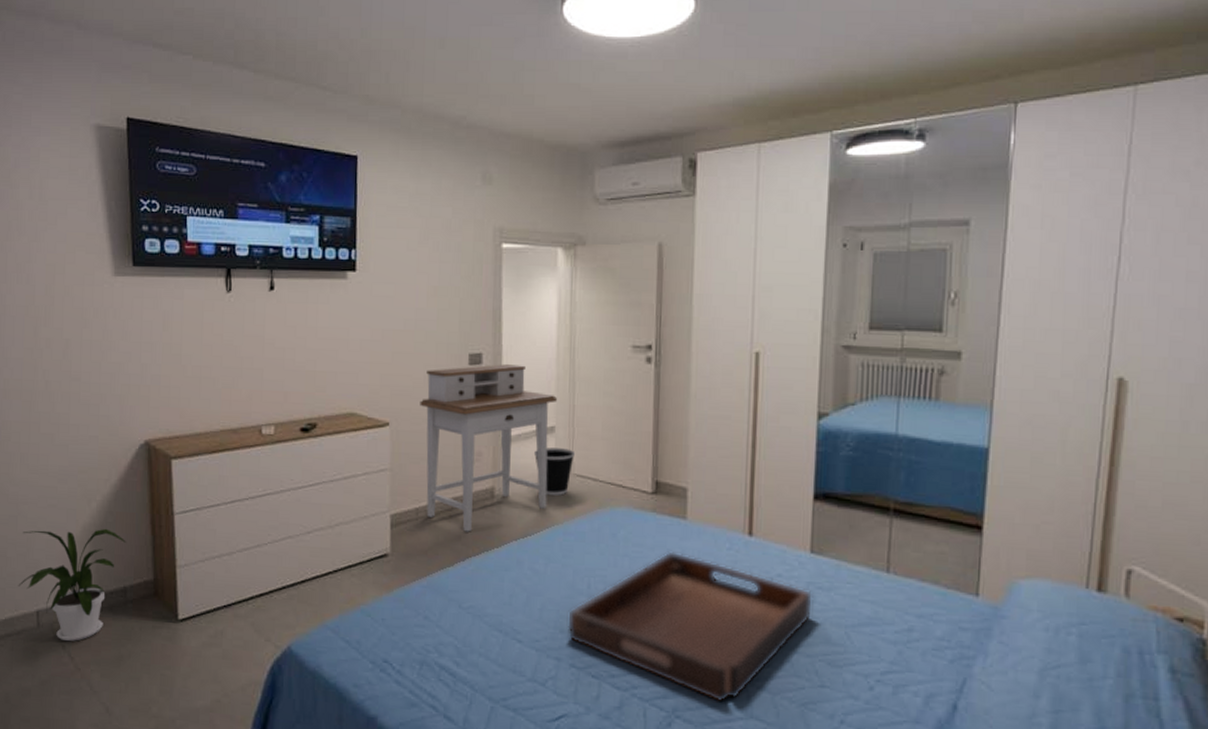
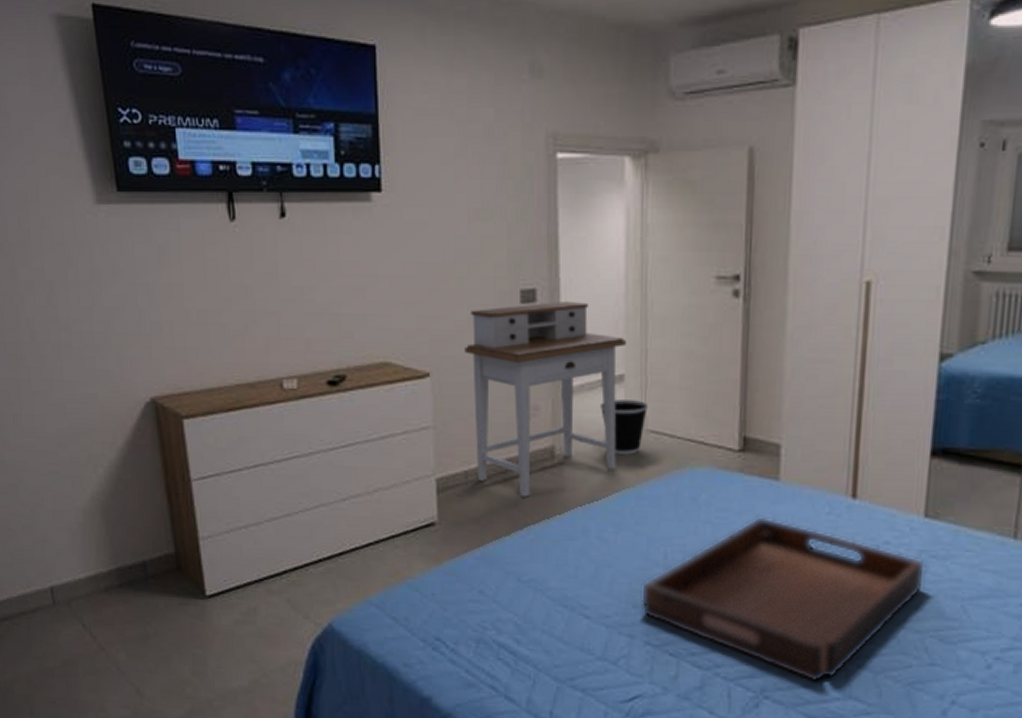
house plant: present [18,528,126,642] -> none [25,497,141,620]

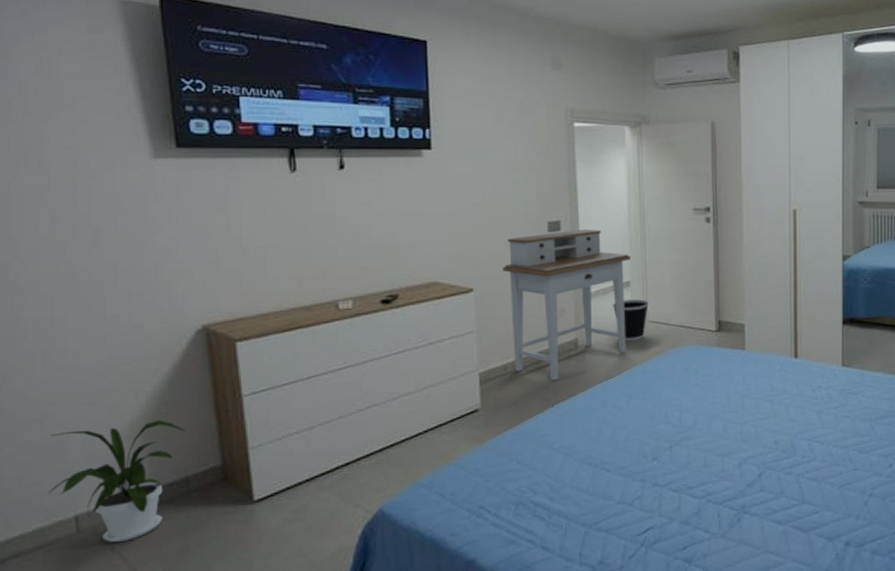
house plant: none [25,497,141,620] -> present [48,419,186,543]
serving tray: present [640,517,926,682] -> none [649,377,846,496]

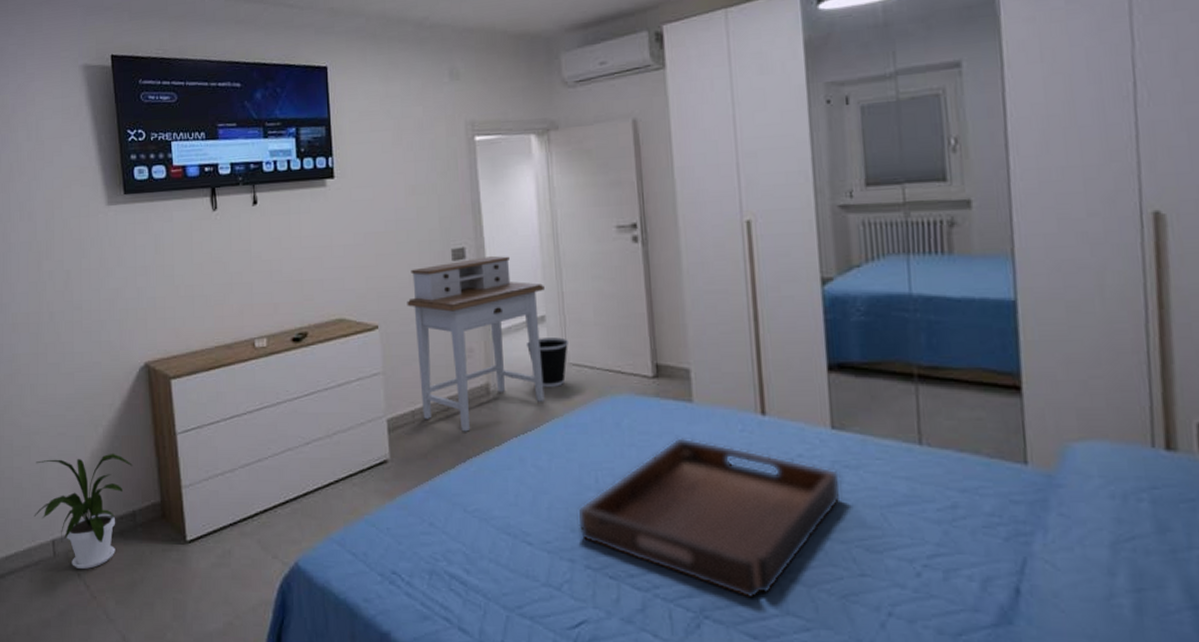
serving tray: none [649,377,846,496] -> present [576,438,842,599]

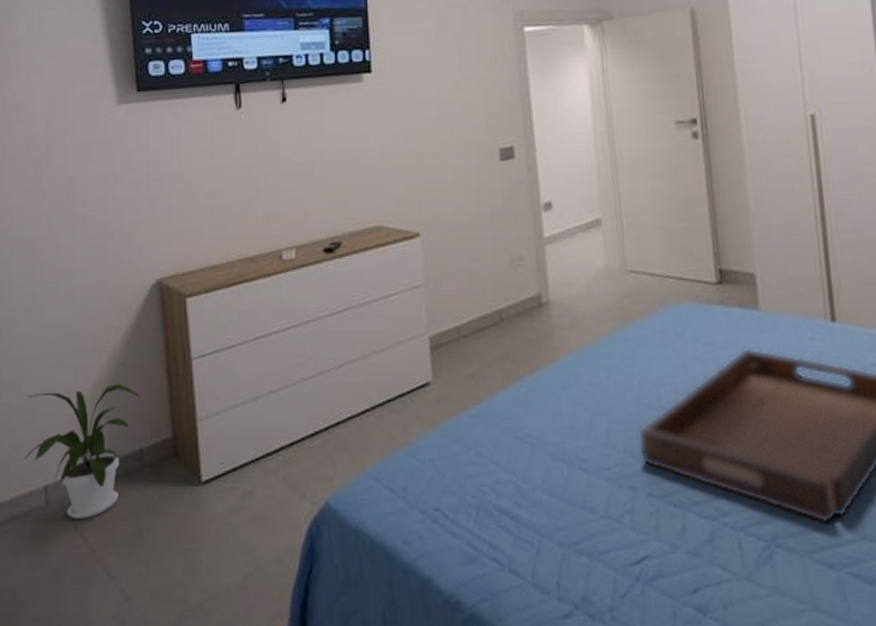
desk: present [407,256,545,432] -> none [451,155,601,348]
wastebasket: present [526,337,568,388] -> none [580,242,626,298]

